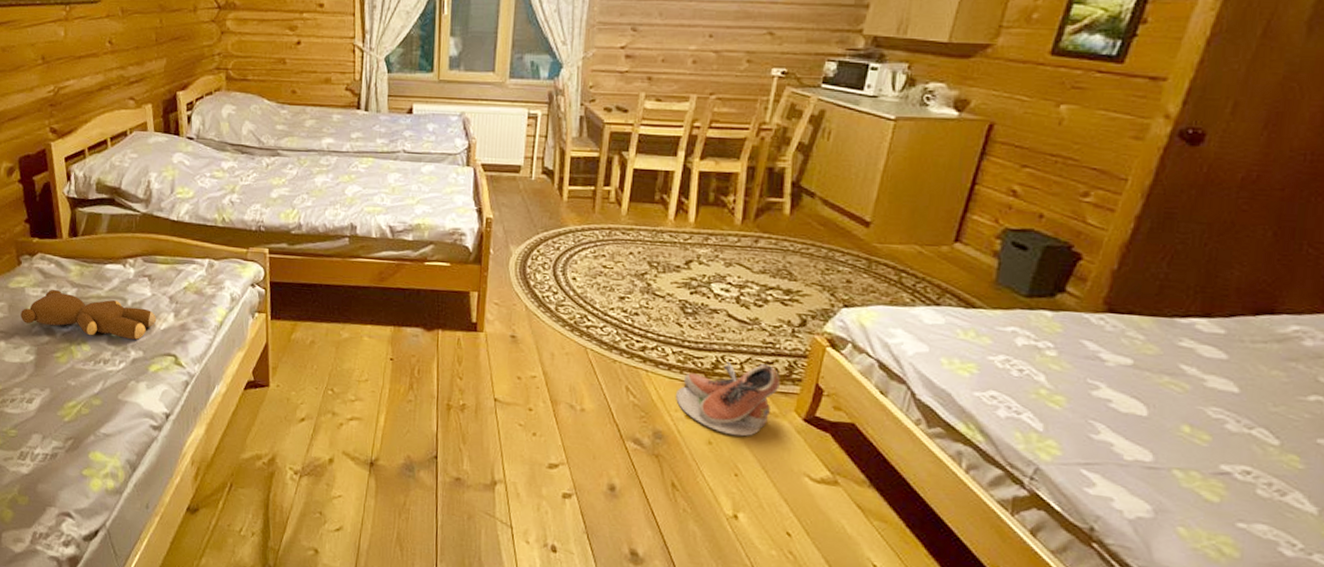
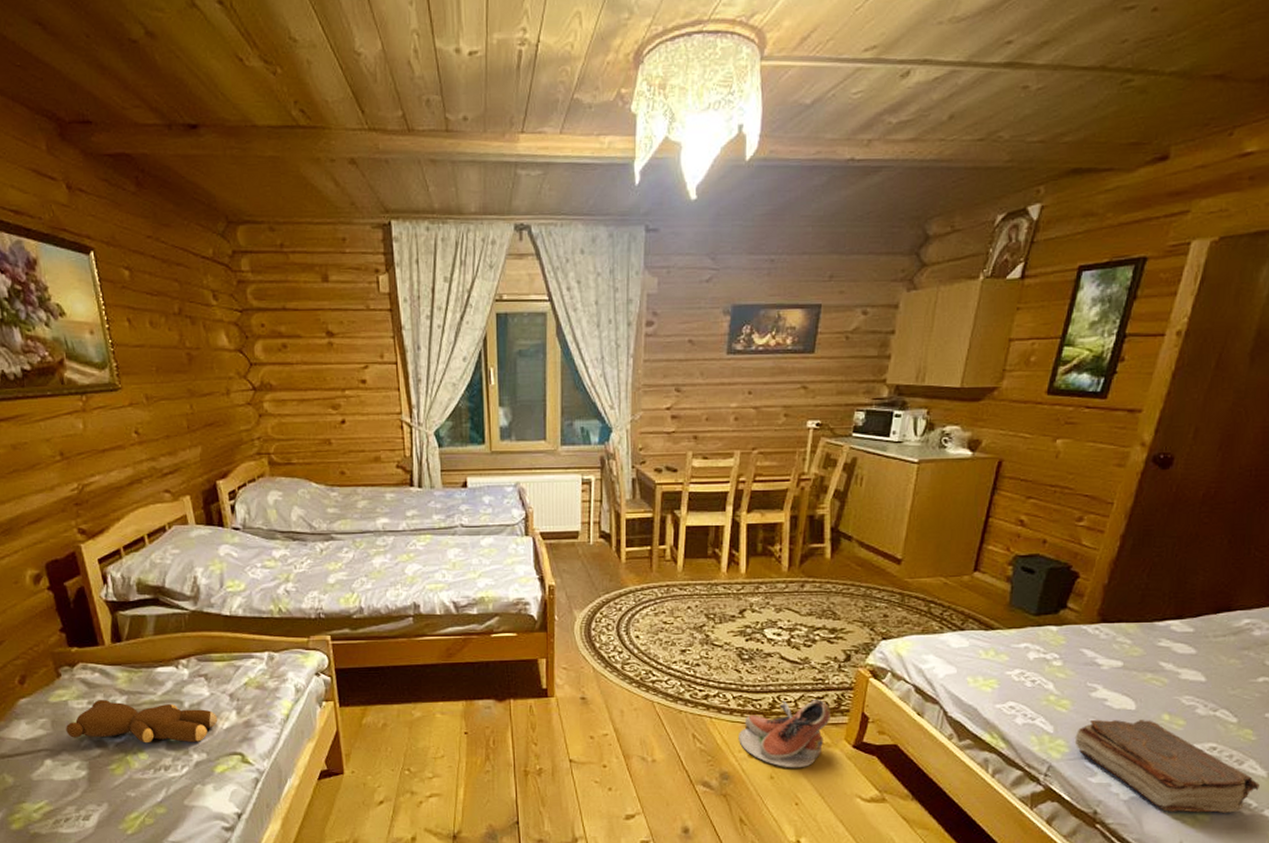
book: none [1069,421,1307,552] -> present [1074,719,1260,814]

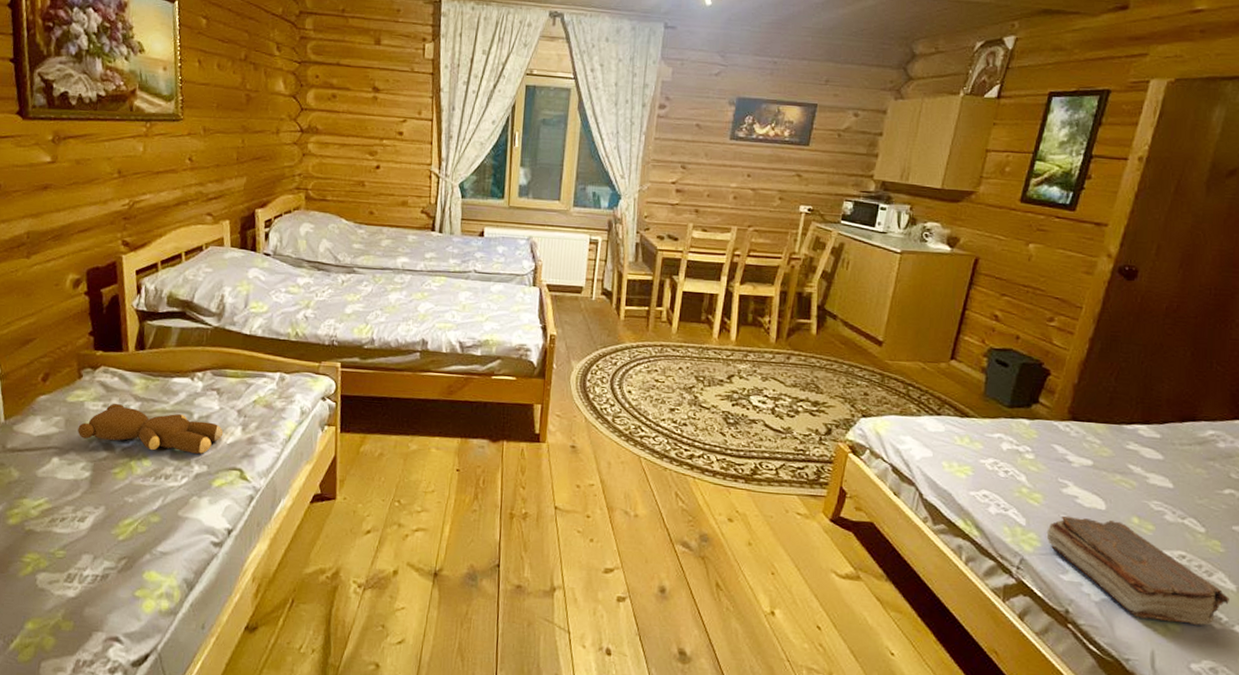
shoe: present [739,698,830,768] -> none [720,467,810,537]

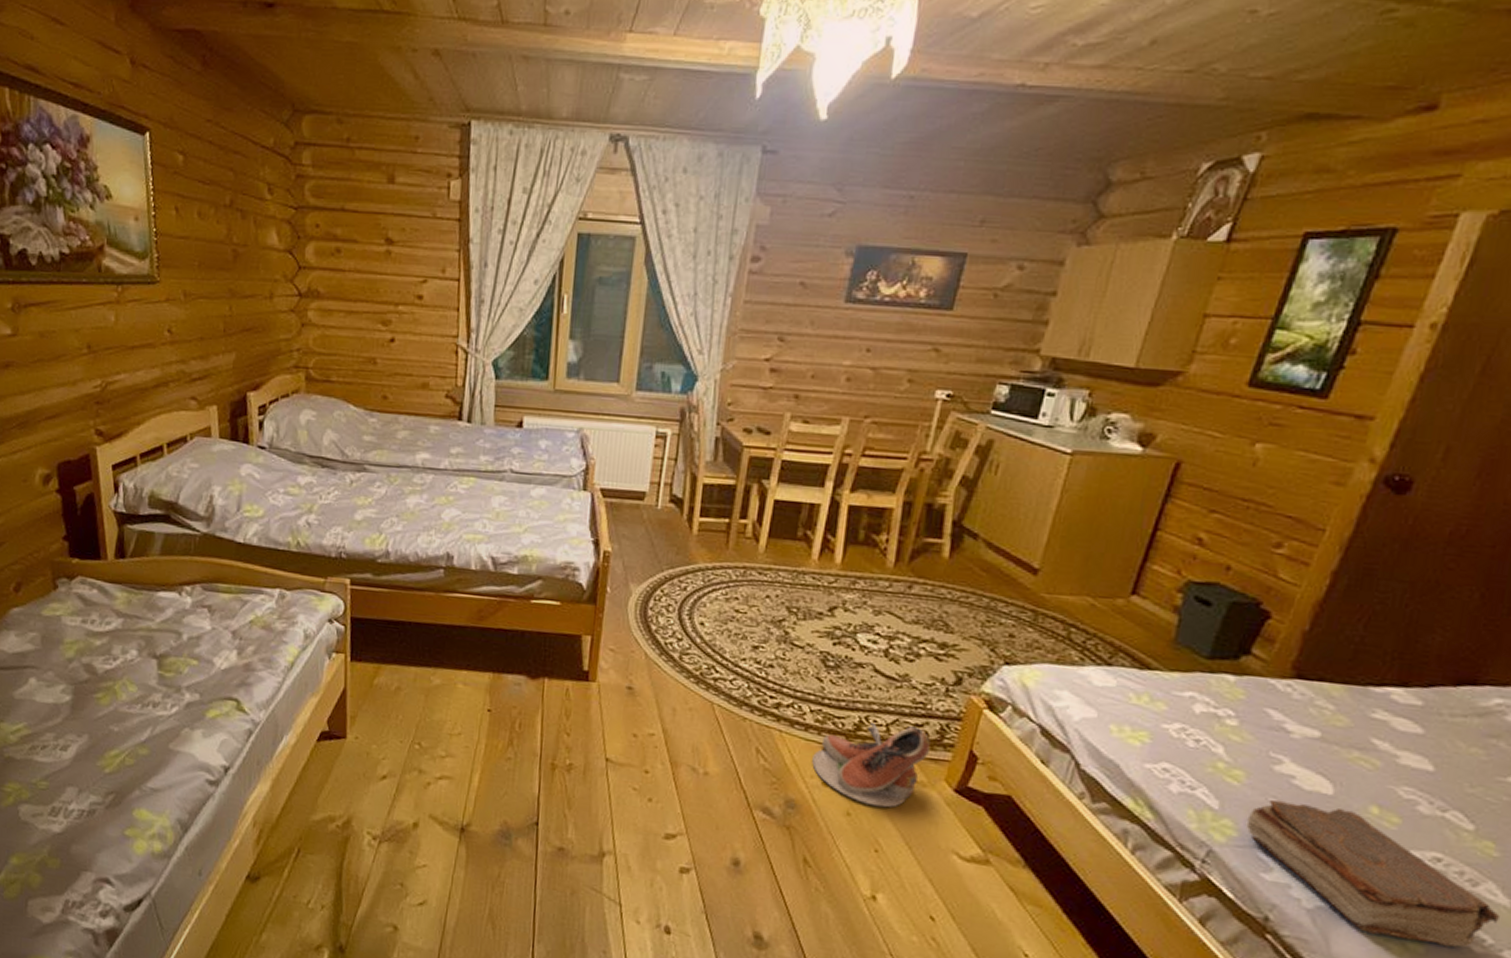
teddy bear: present [78,403,224,455] -> none [55,619,217,681]
shoe: none [720,467,810,537] -> present [812,722,930,808]

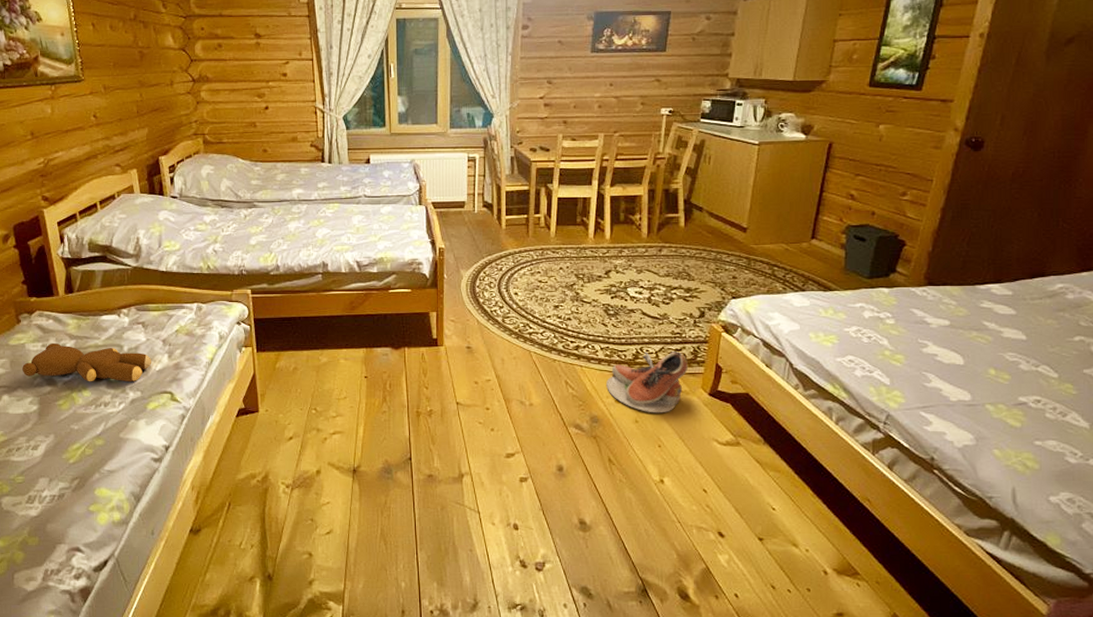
teddy bear: none [55,619,217,681] -> present [22,342,152,383]
book: present [1246,799,1499,948] -> none [910,372,1083,462]

